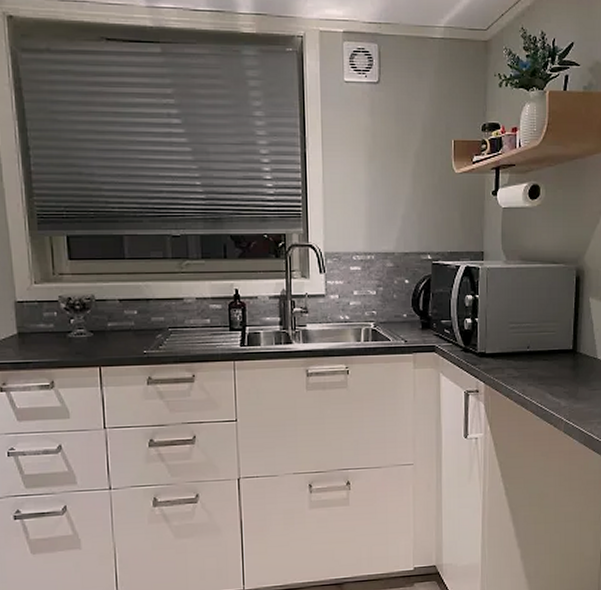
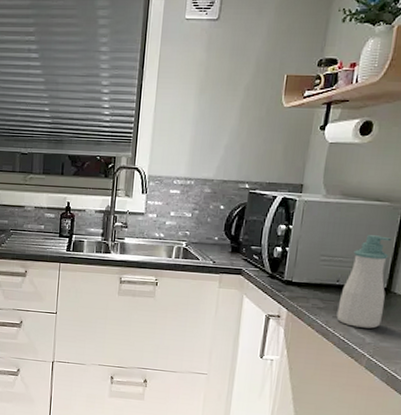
soap bottle: none [531,298,572,392] -> present [336,235,392,329]

